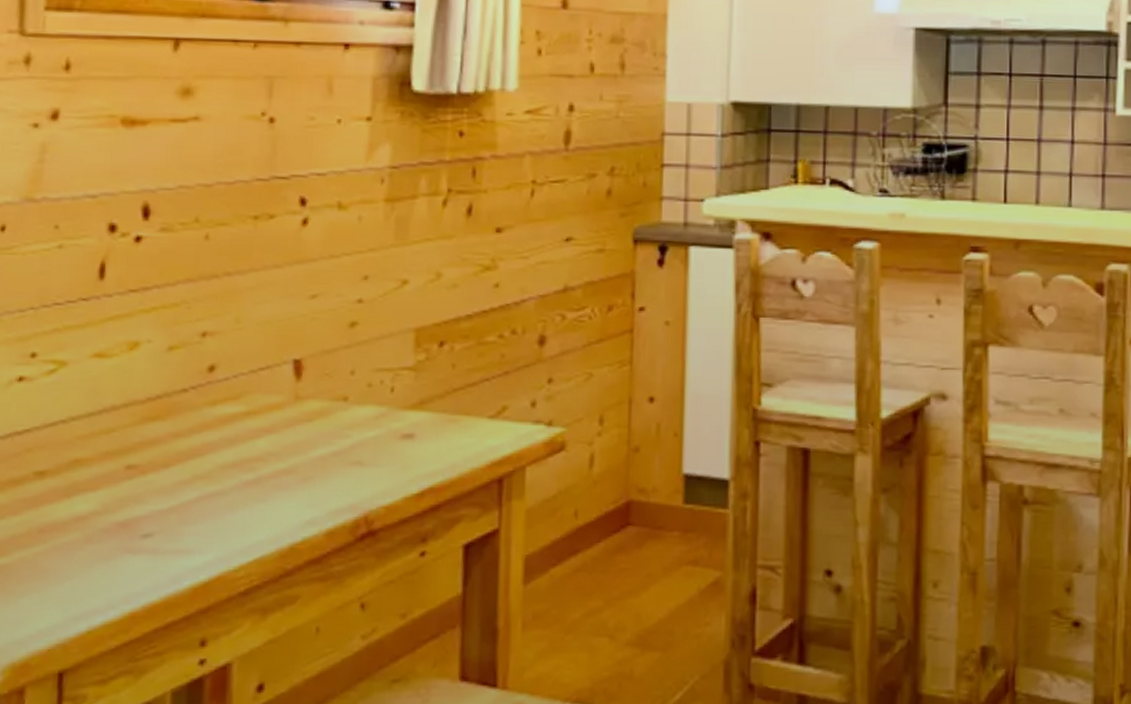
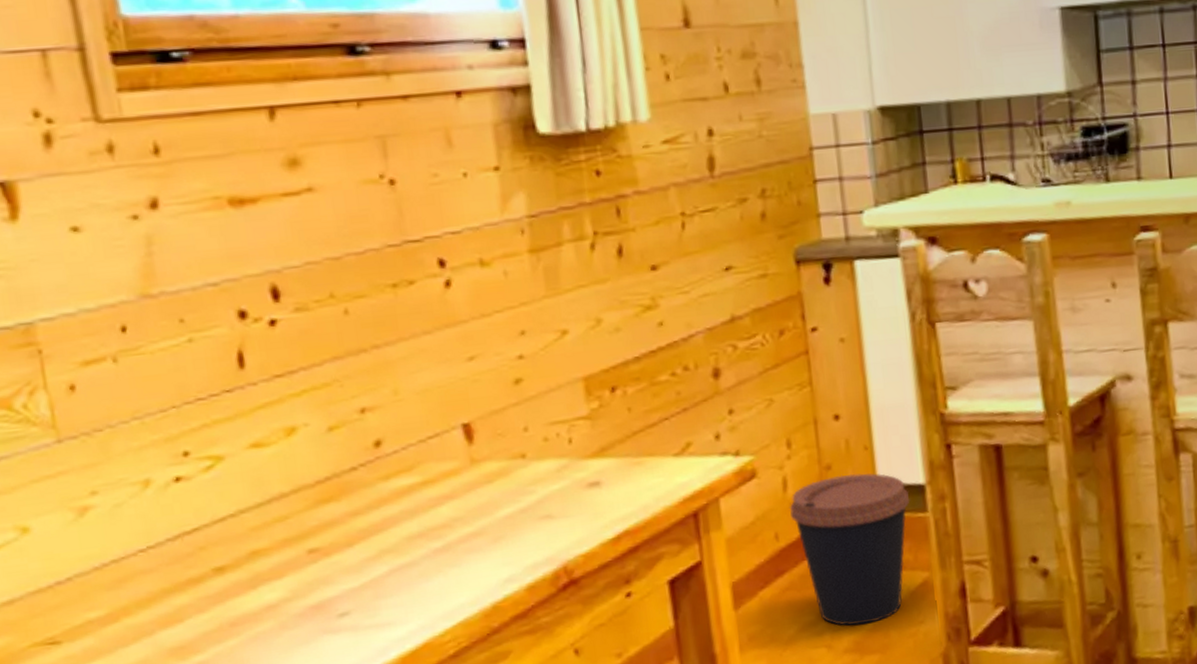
coffee cup: none [592,459,712,618] -> present [789,473,910,626]

